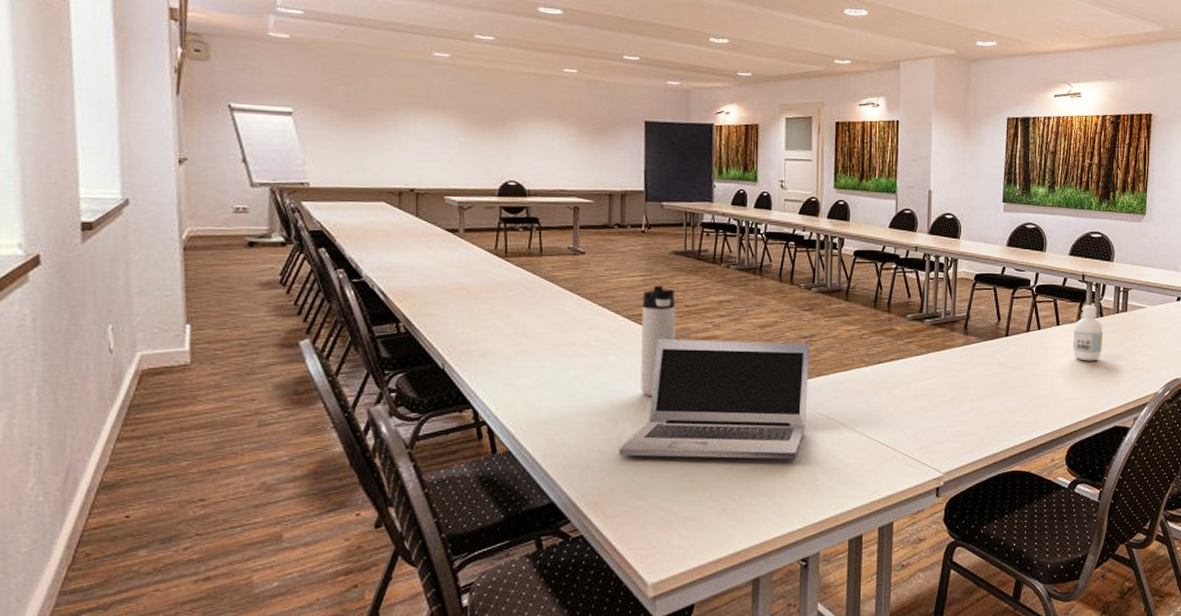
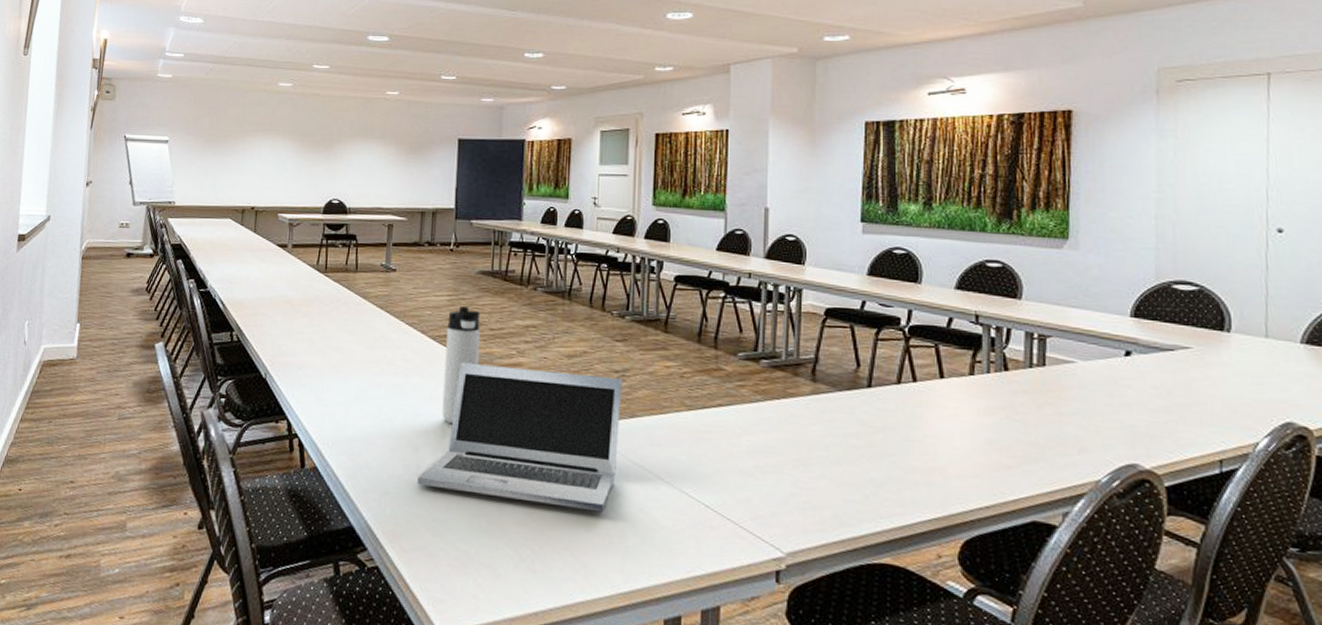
bottle: present [1072,305,1103,361] -> none [963,354,1010,429]

